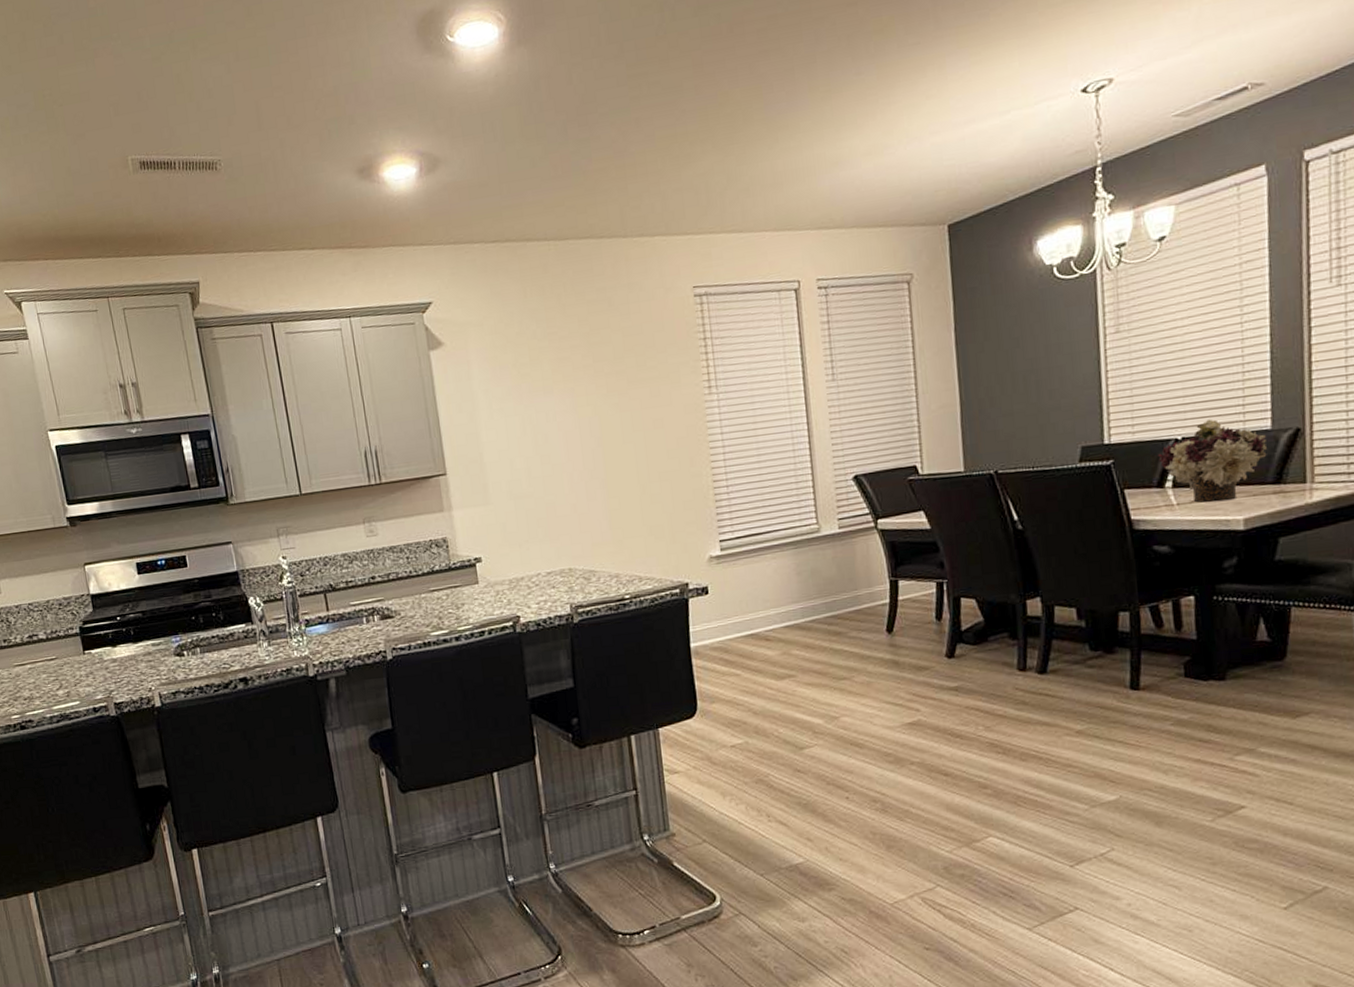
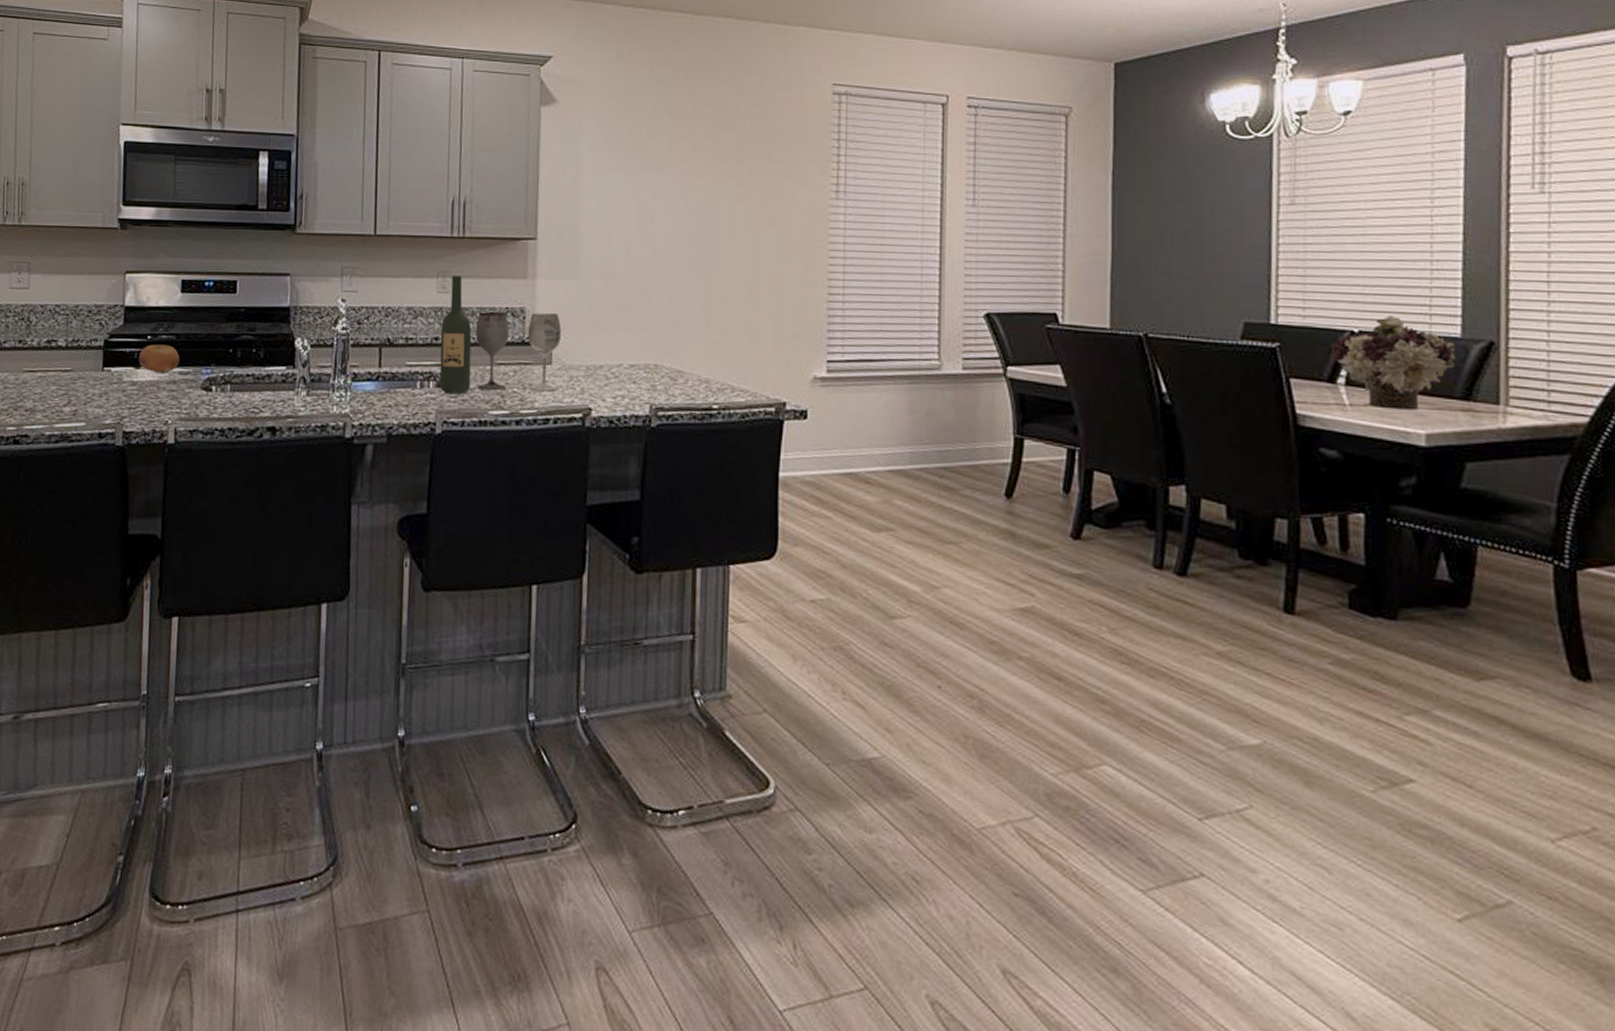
fruit: none [113,622,150,648] -> present [138,344,180,373]
wine bottle: none [375,519,411,624] -> present [439,276,472,395]
wineglass: none [405,538,488,616] -> present [475,312,562,392]

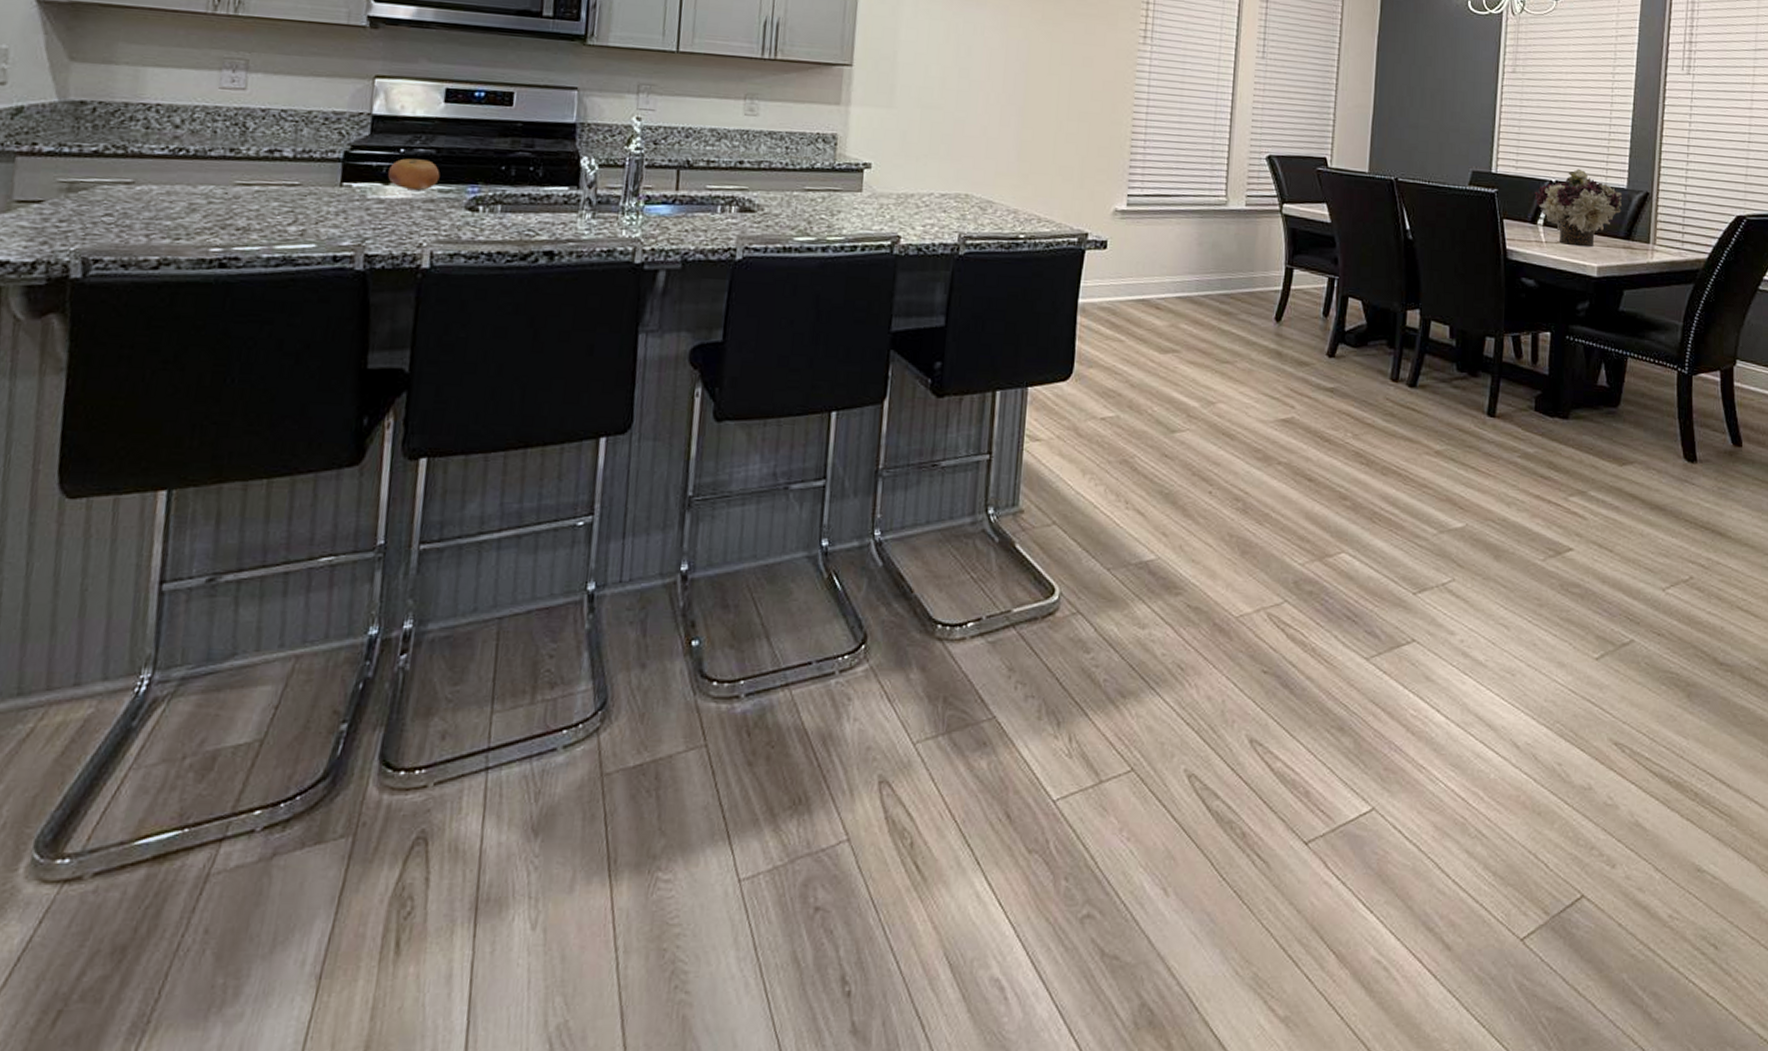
wine bottle: present [439,276,472,395] -> none [742,98,779,220]
wineglass: present [475,312,562,392] -> none [783,136,874,220]

